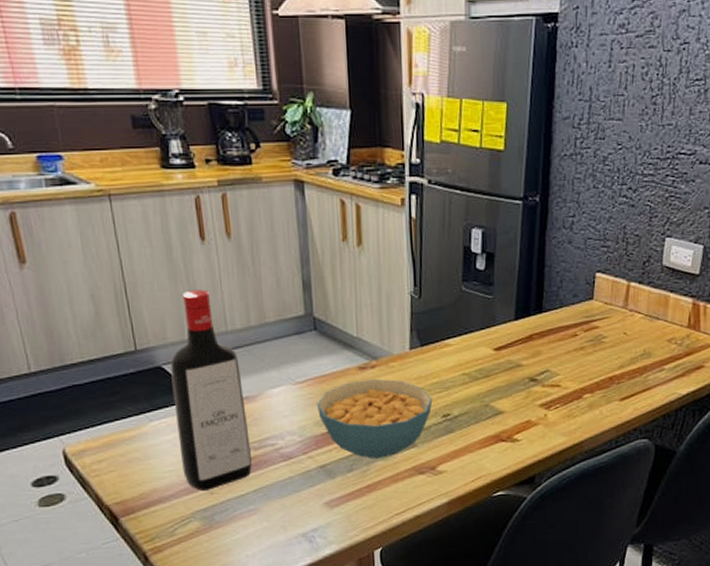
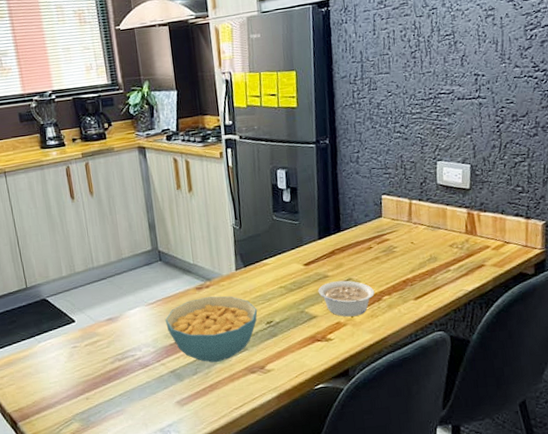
liquor bottle: present [170,290,253,491] -> none [52,236,118,397]
legume: none [508,372,574,415] -> present [318,280,375,317]

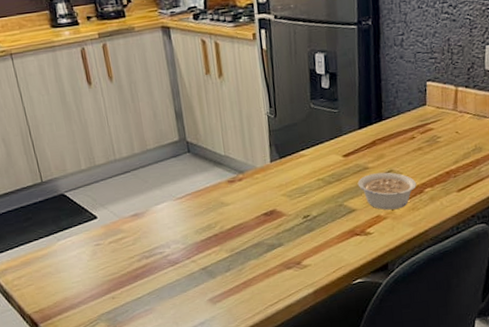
cereal bowl: present [165,296,258,363] -> none [195,189,294,259]

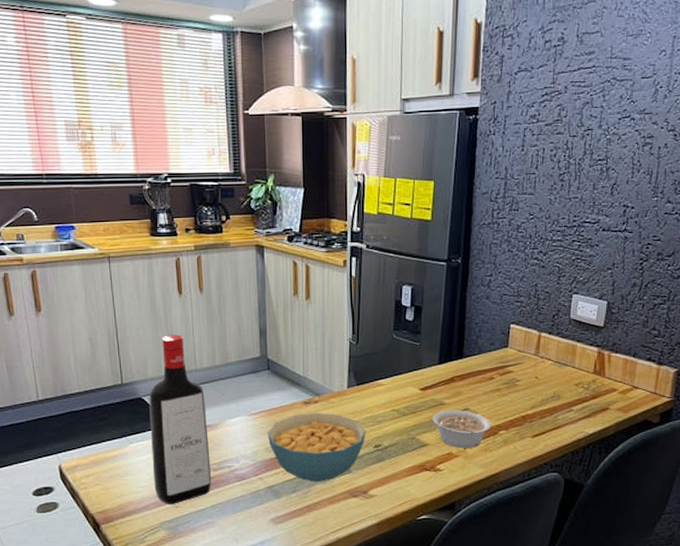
liquor bottle: none [70,126,145,297] -> present [149,334,212,504]
cereal bowl: none [195,189,294,259] -> present [268,412,366,482]

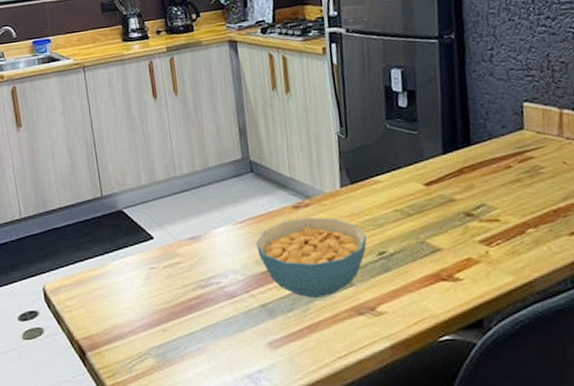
liquor bottle: present [149,334,212,504] -> none [129,140,200,328]
legume: present [432,410,491,448] -> none [442,206,516,252]

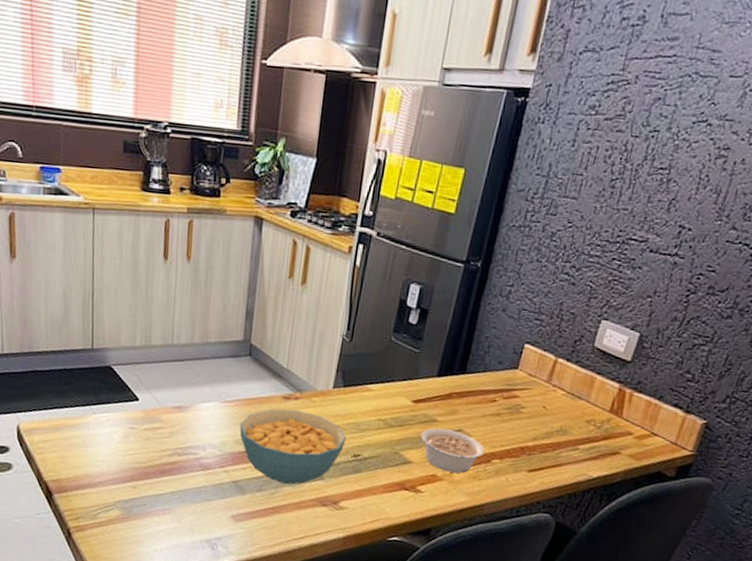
legume: none [442,206,516,252] -> present [420,428,485,474]

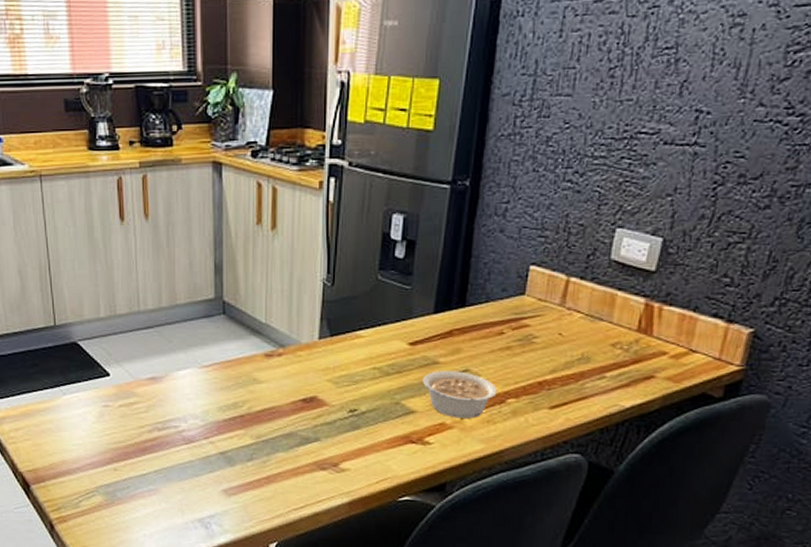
cereal bowl: present [239,409,347,485] -> none [221,367,340,450]

